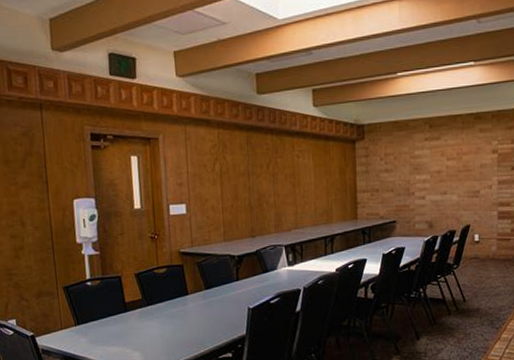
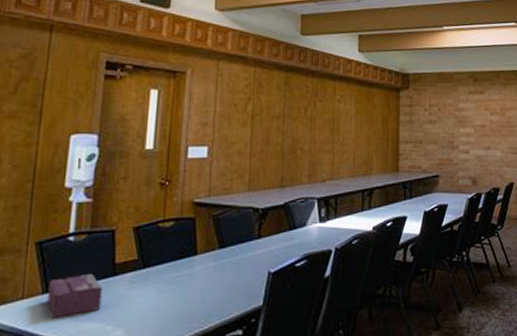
tissue box: none [78,311,120,344] -> present [46,274,103,319]

